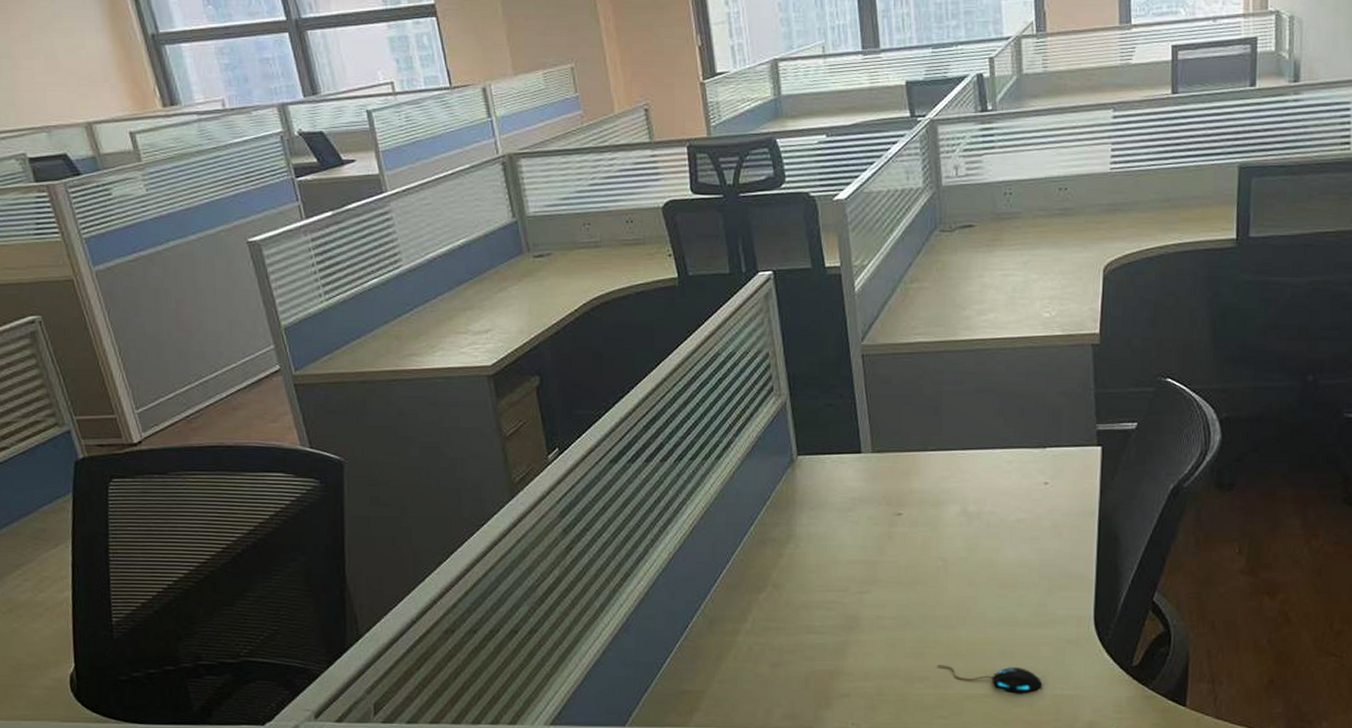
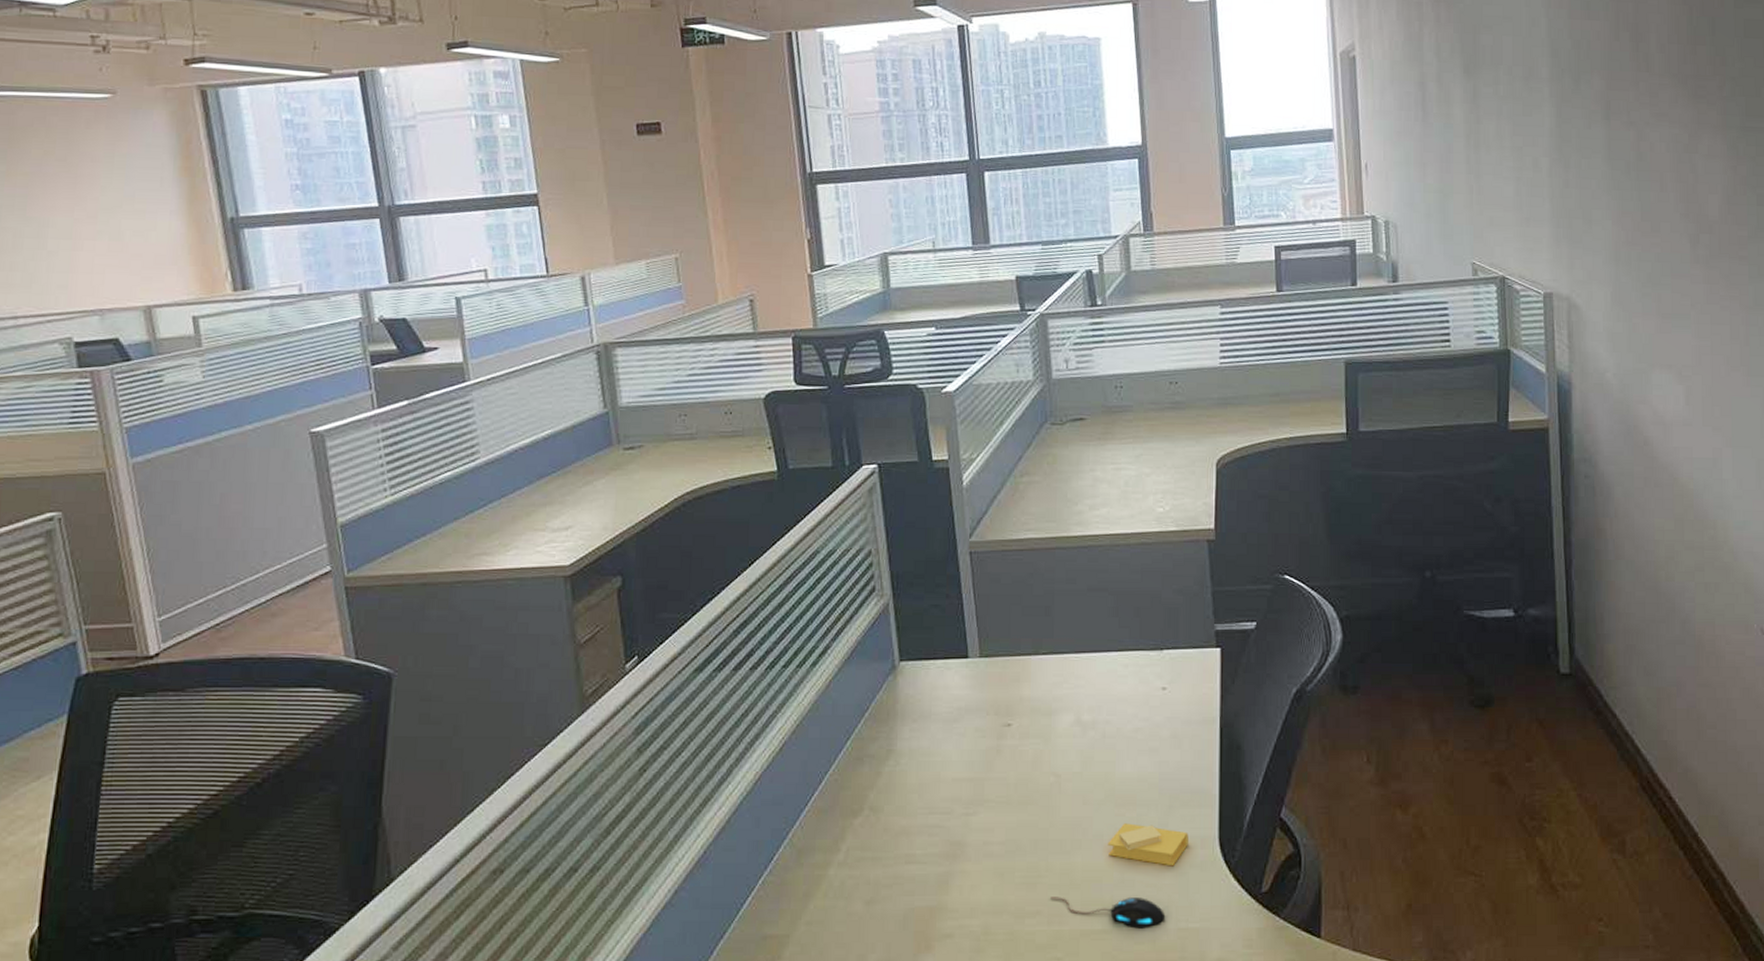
sticky notes: none [990,603,1066,642] -> present [1107,823,1189,866]

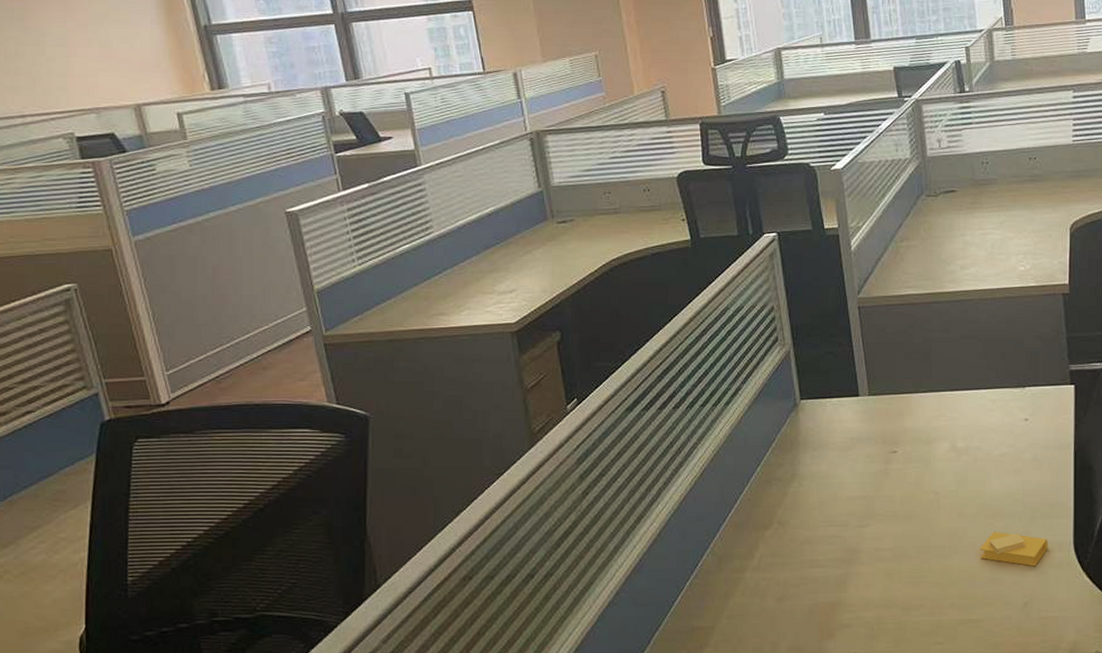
mouse: present [1050,897,1166,929] -> none [932,592,1029,618]

